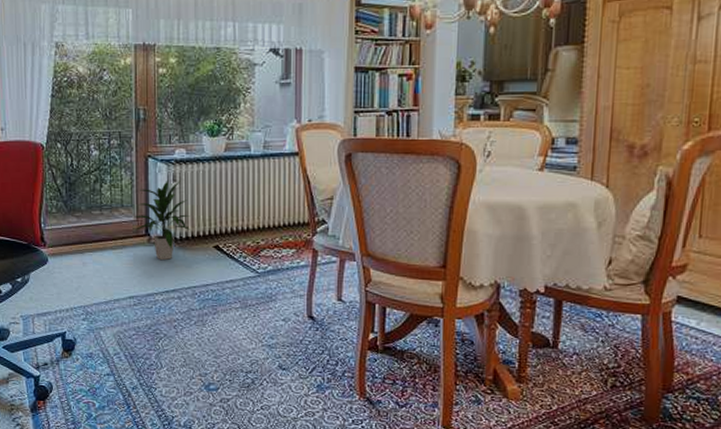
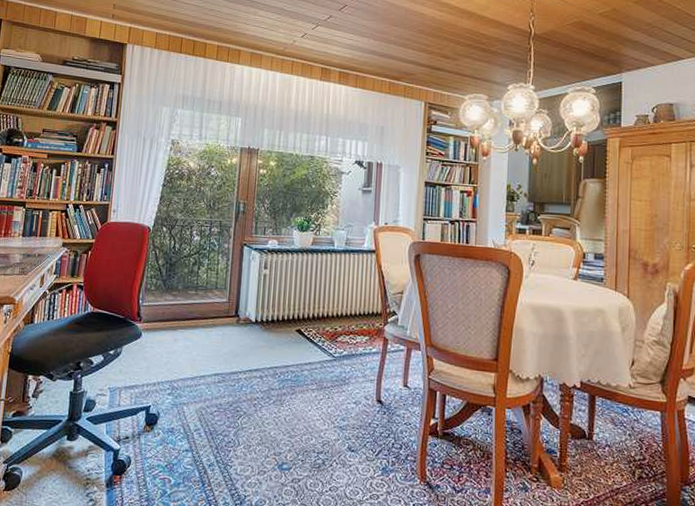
indoor plant: present [132,179,192,261] -> none [225,266,277,341]

